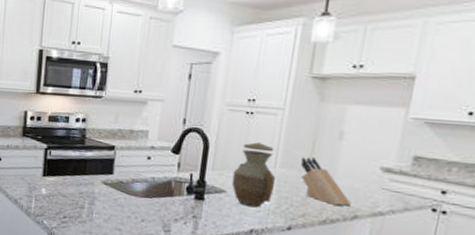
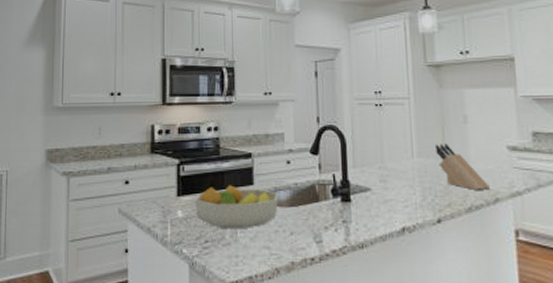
fruit bowl: none [57,171,136,211] -> present [194,185,279,228]
vase: present [231,142,276,208] -> none [374,134,417,203]

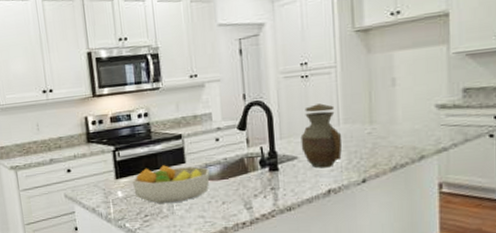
vase: none [374,134,417,203] -> present [300,103,342,168]
knife block: present [434,144,490,190] -> none [361,108,416,150]

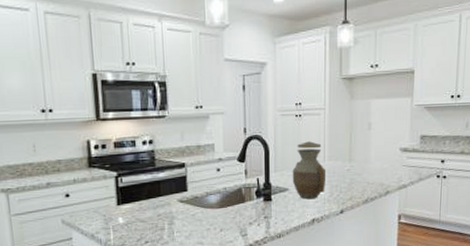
fruit bowl: present [132,165,210,203] -> none [133,192,211,230]

